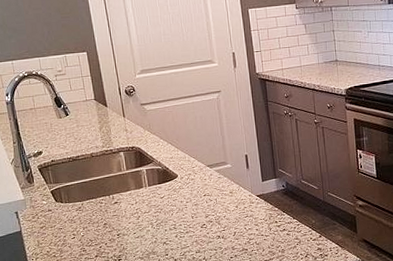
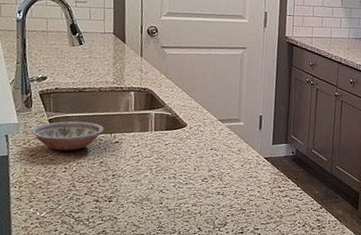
bowl: none [37,187,102,220] -> present [31,121,104,152]

